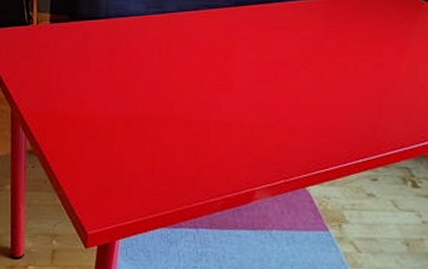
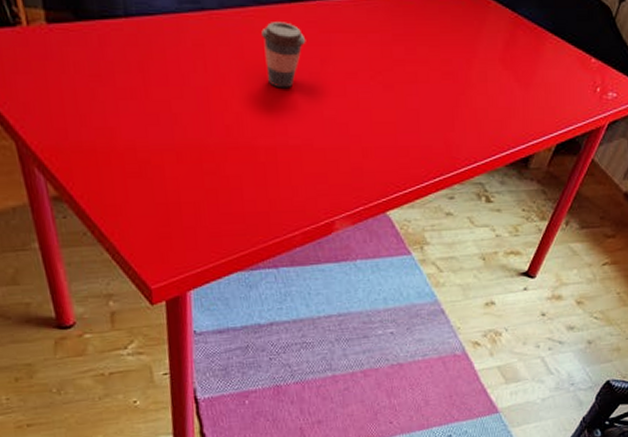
coffee cup: none [209,21,246,74] -> present [261,22,306,89]

